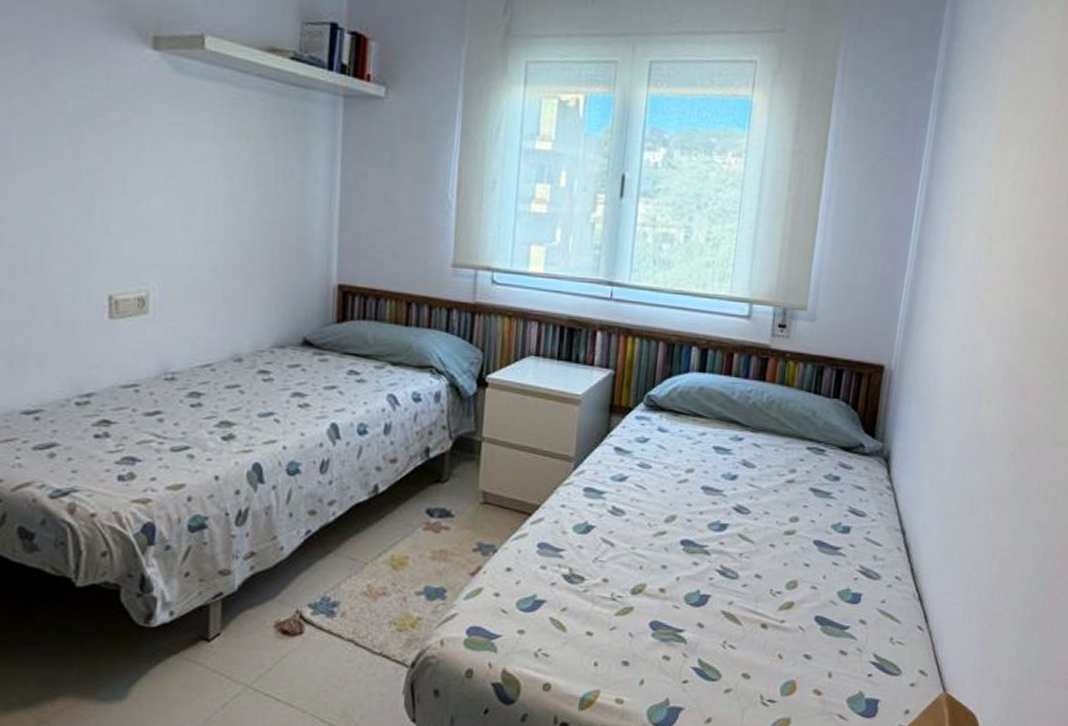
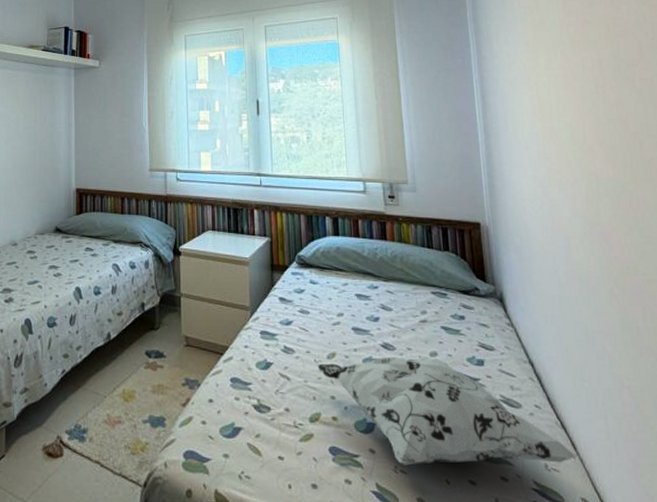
decorative pillow: none [650,521,928,640] -> present [317,356,578,466]

